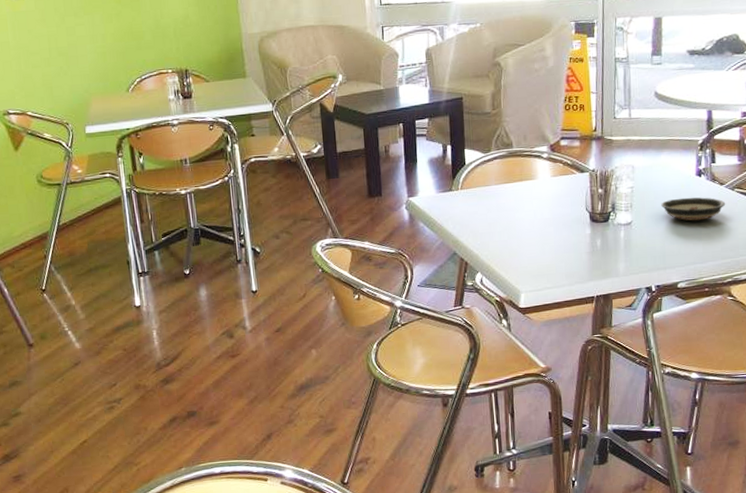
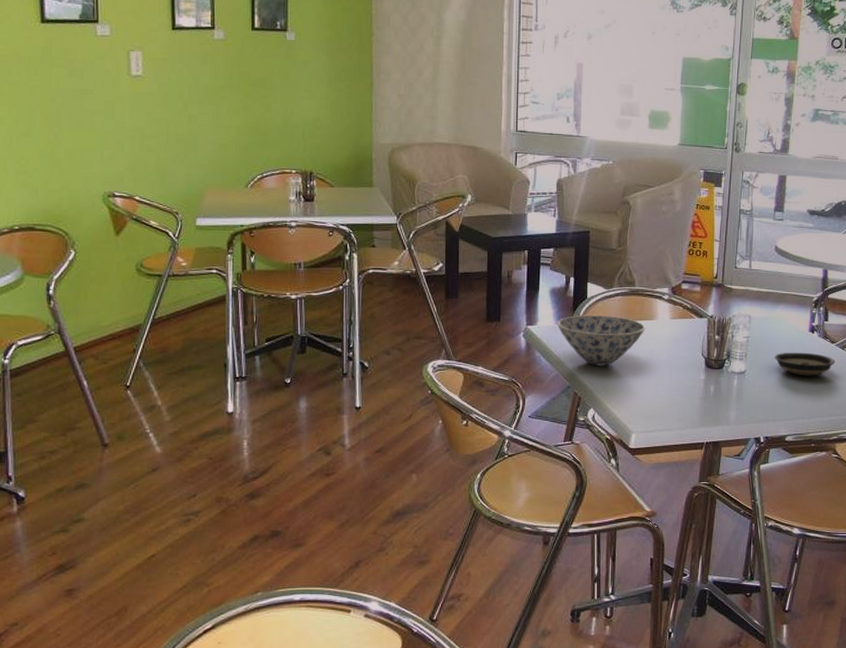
bowl: none [438,179,527,231] -> present [557,315,645,366]

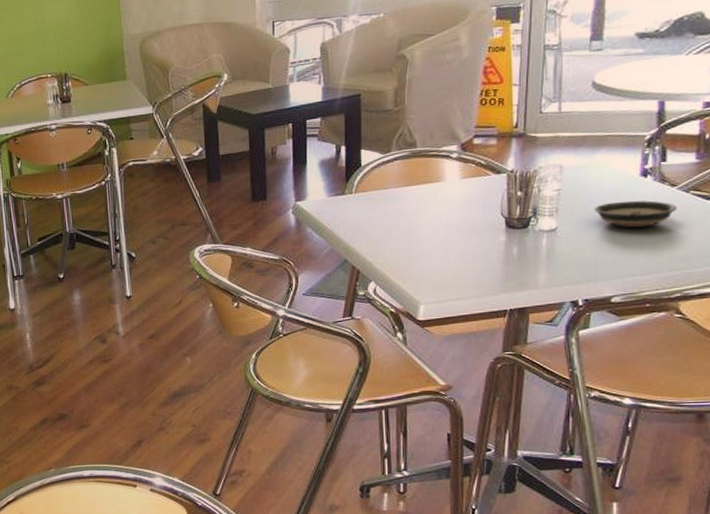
bowl: present [557,315,645,366] -> none [329,182,431,237]

